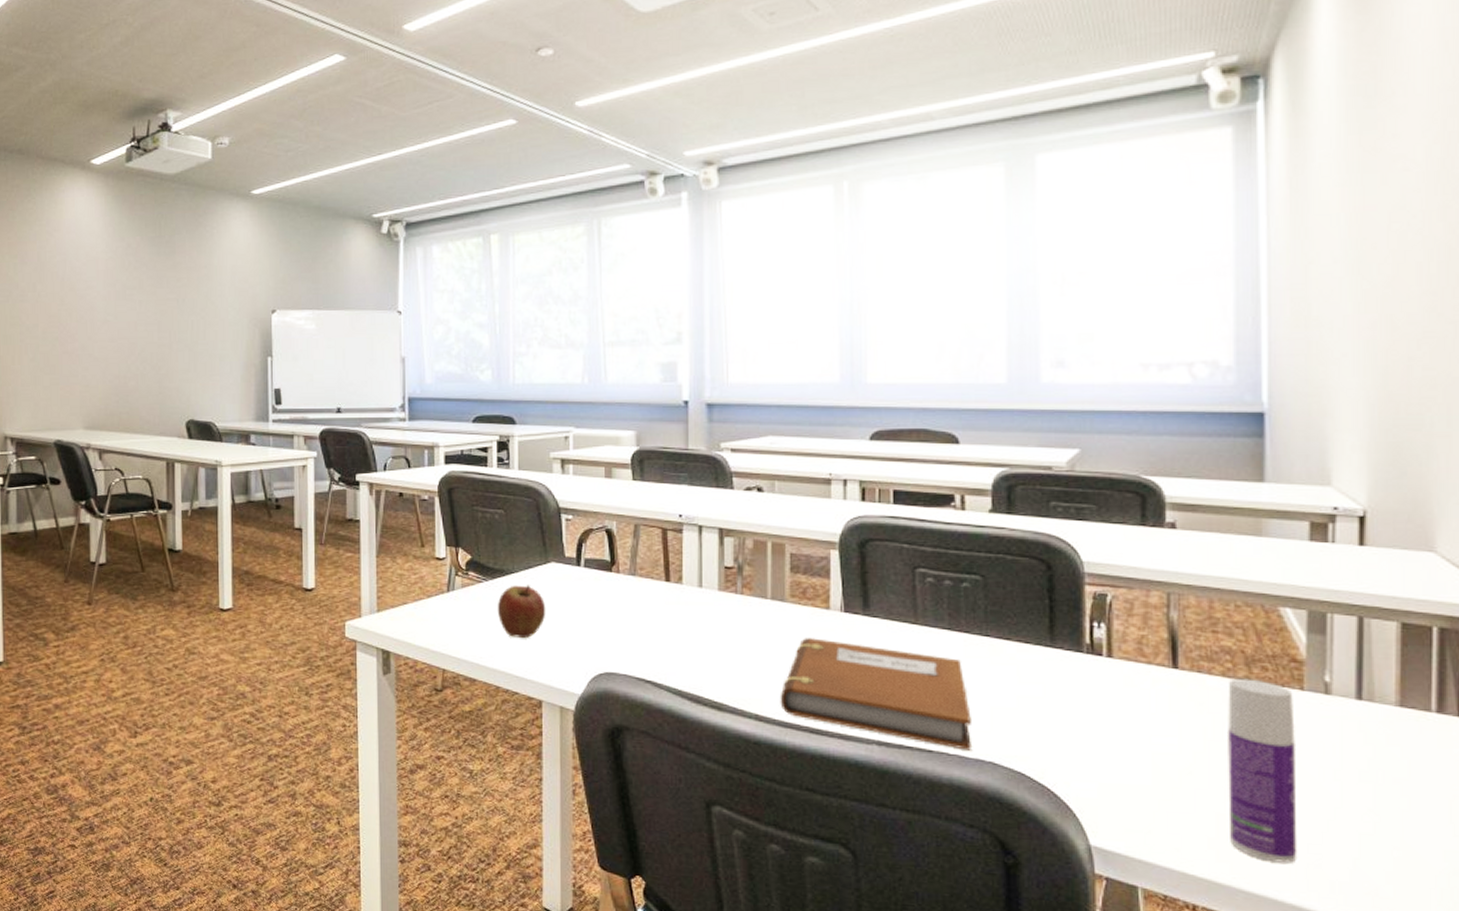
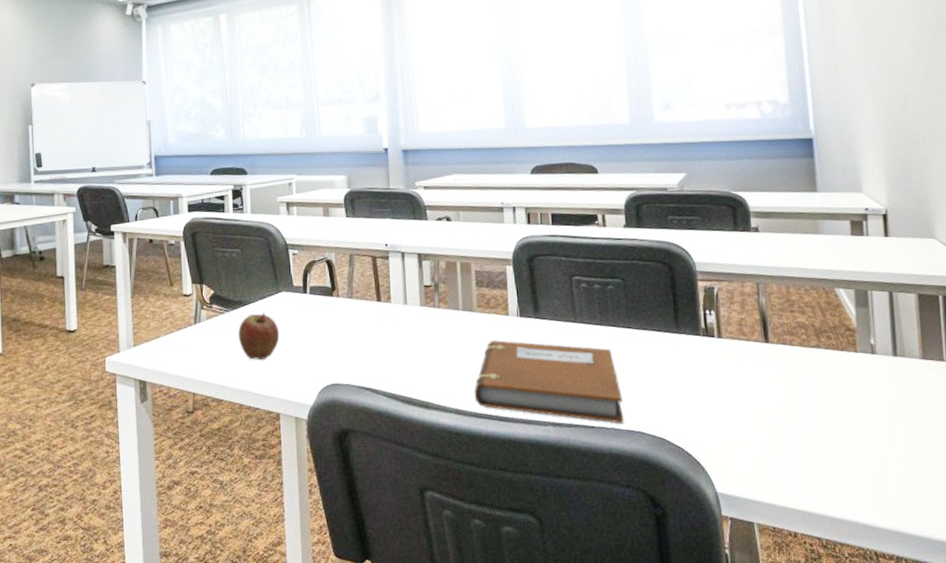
bottle: present [1228,678,1297,863] -> none [805,346,864,491]

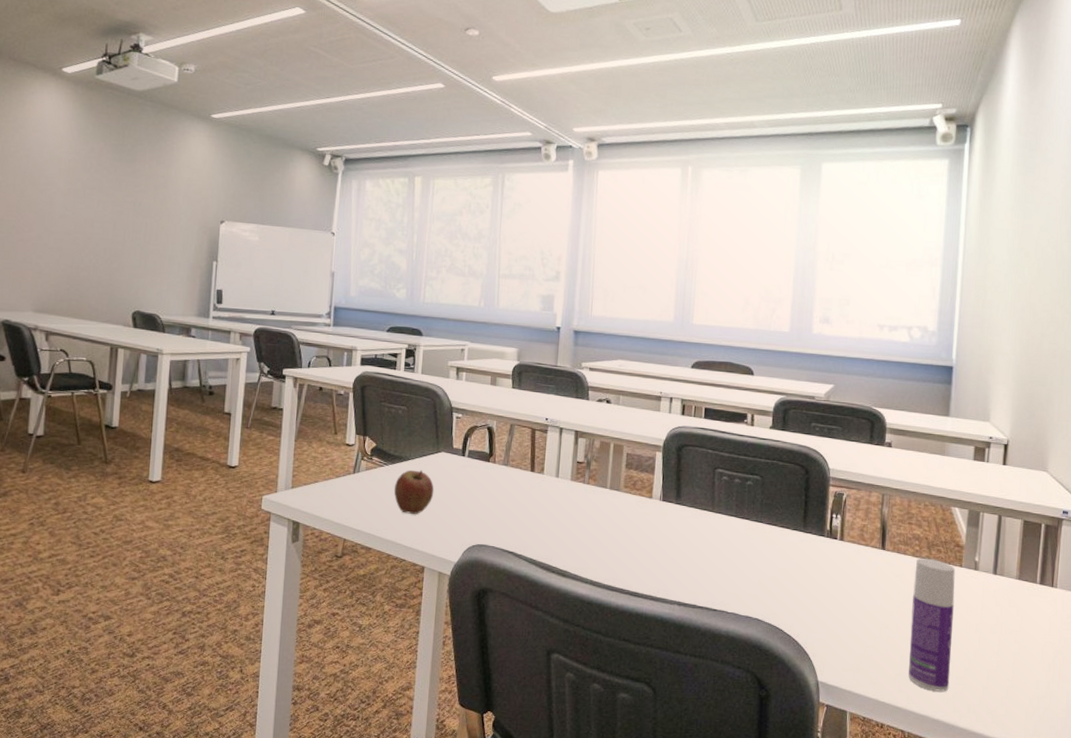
notebook: present [474,340,624,424] -> none [609,520,745,610]
bottle: none [805,346,864,491] -> present [908,558,955,692]

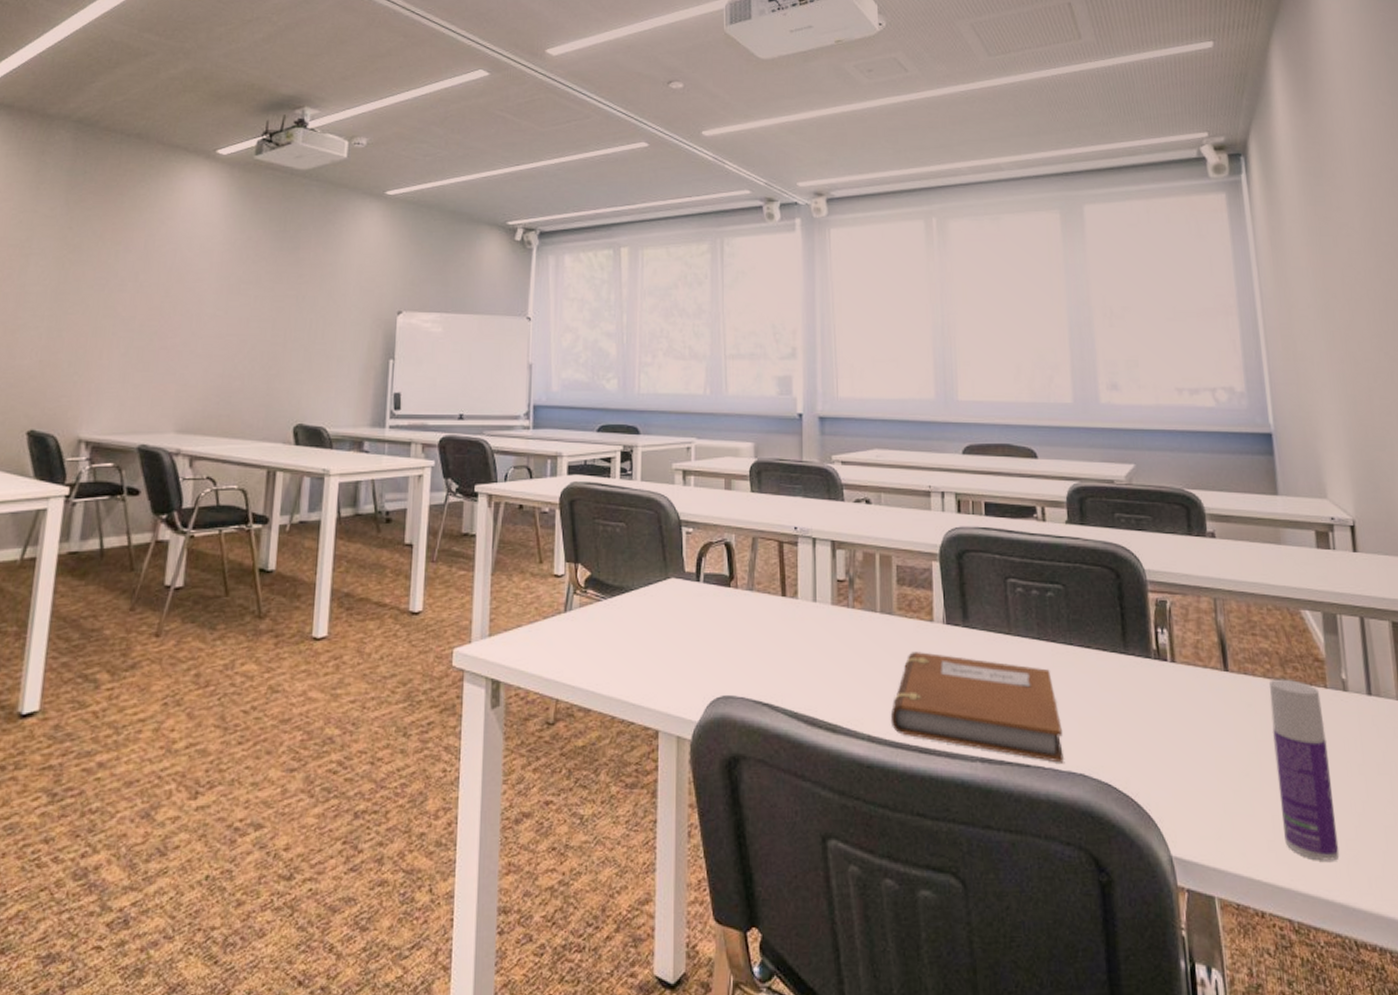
apple: present [394,469,434,514] -> none [616,603,665,661]
notebook: none [609,520,745,610] -> present [890,652,1064,763]

